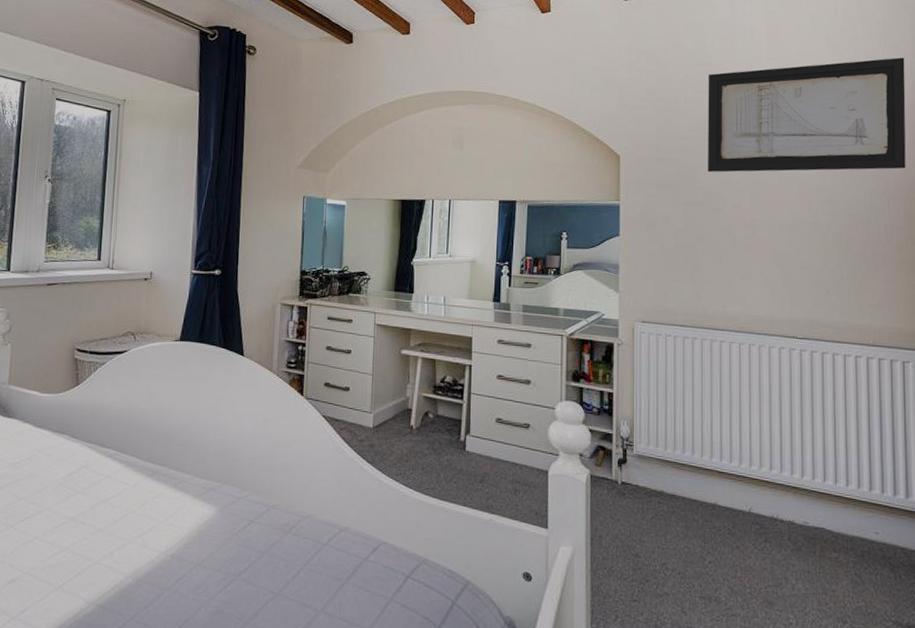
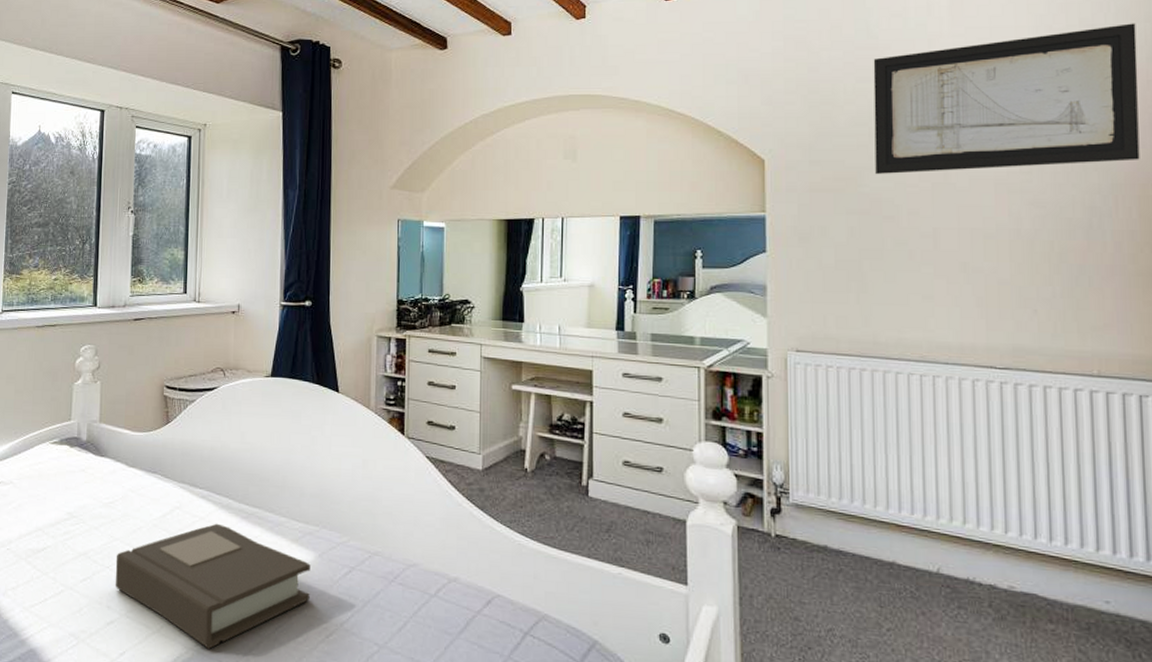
book: none [18,481,212,603] -> present [115,523,311,649]

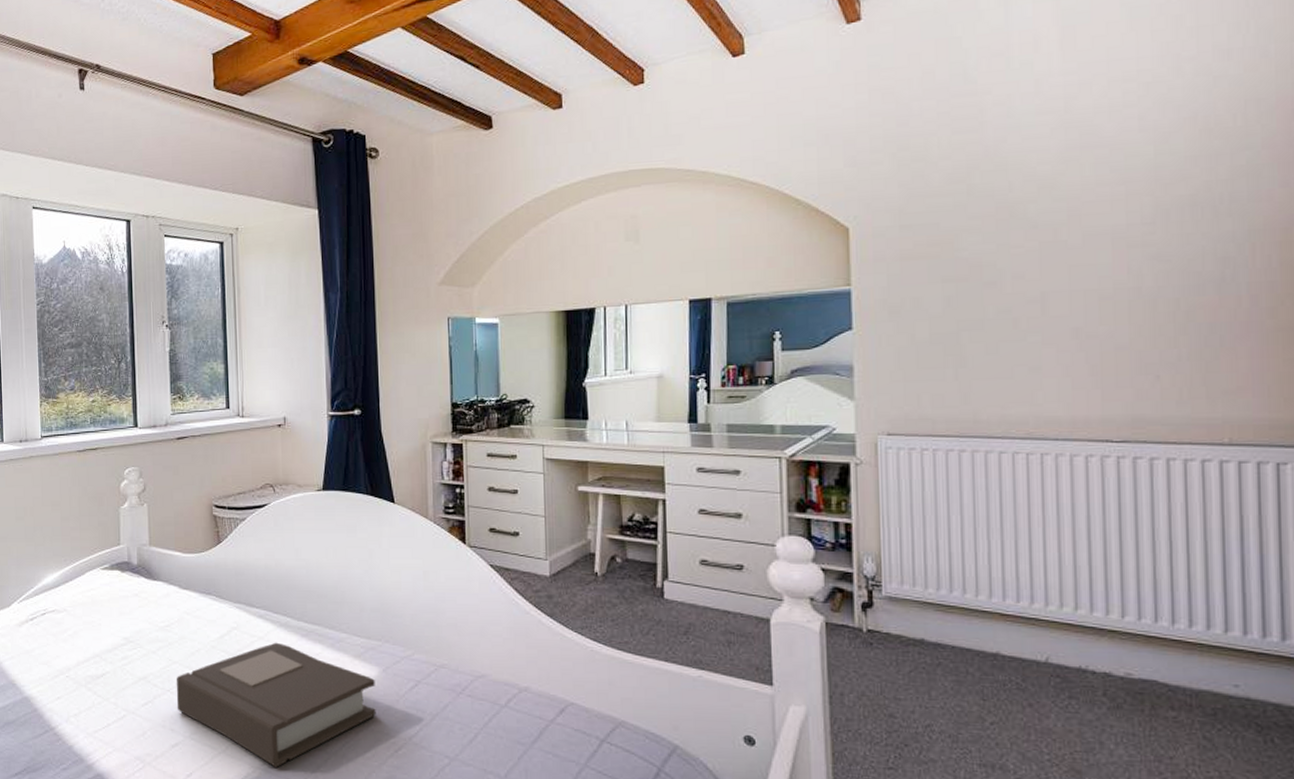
wall art: present [873,23,1140,175] -> none [971,44,1282,237]

